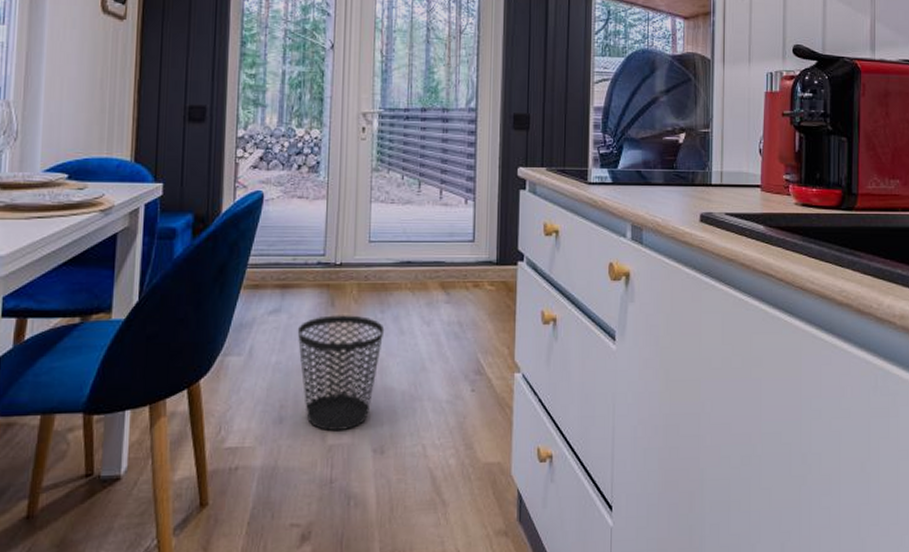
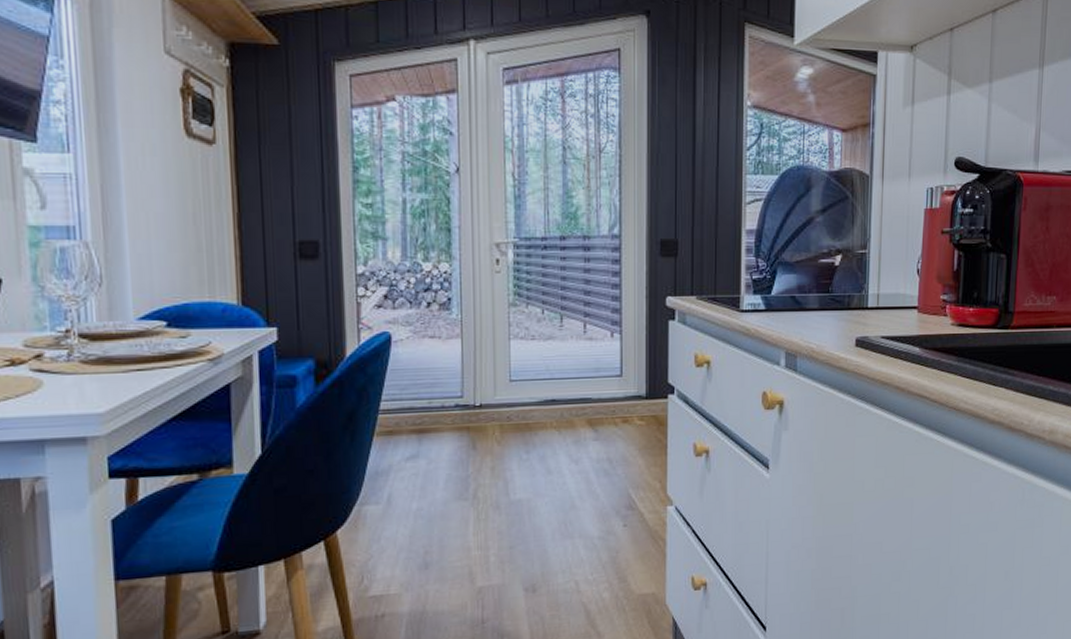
wastebasket: present [297,315,385,430] -> none [438,457,531,573]

